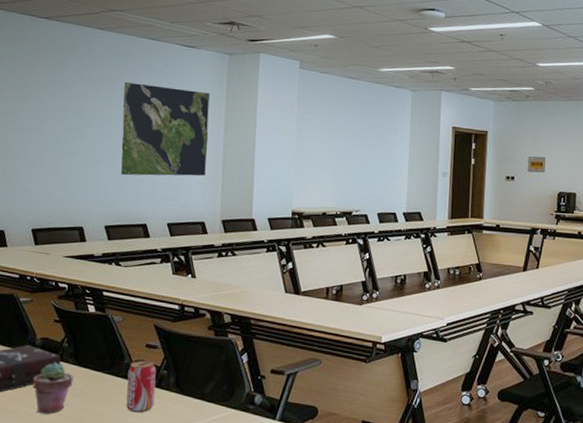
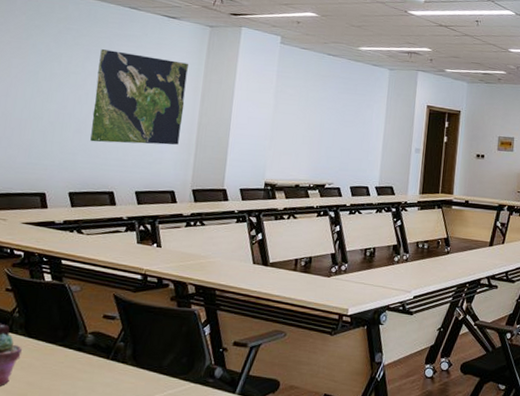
beverage can: present [126,360,156,413] -> none [77,331,113,387]

